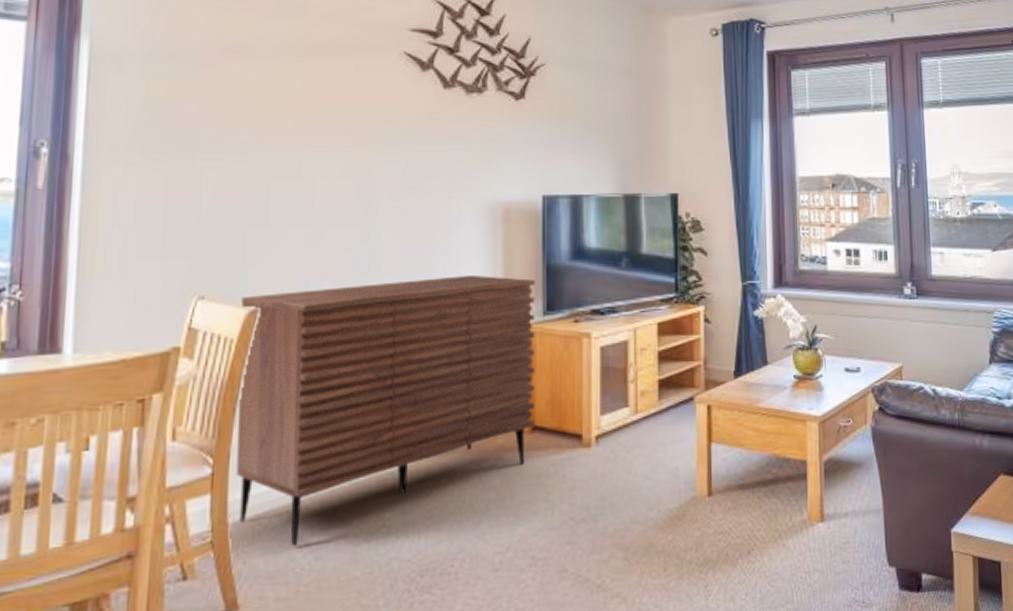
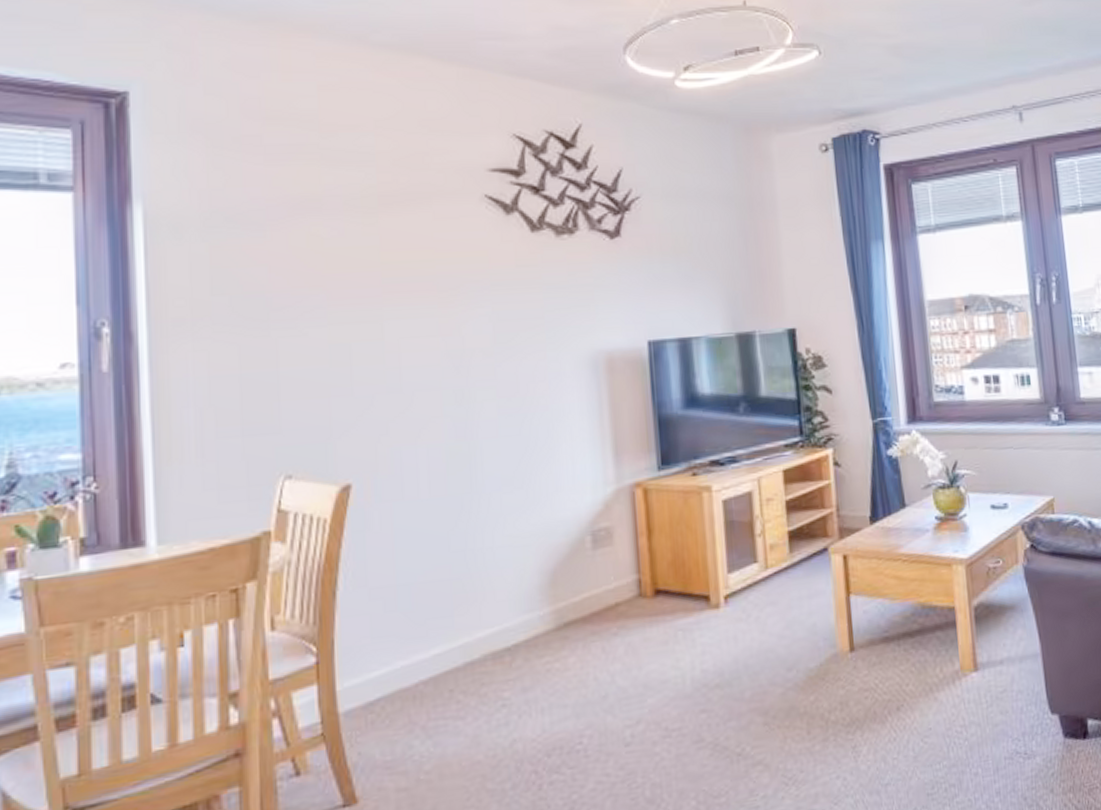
sideboard: present [236,274,535,546] -> none [331,432,658,733]

